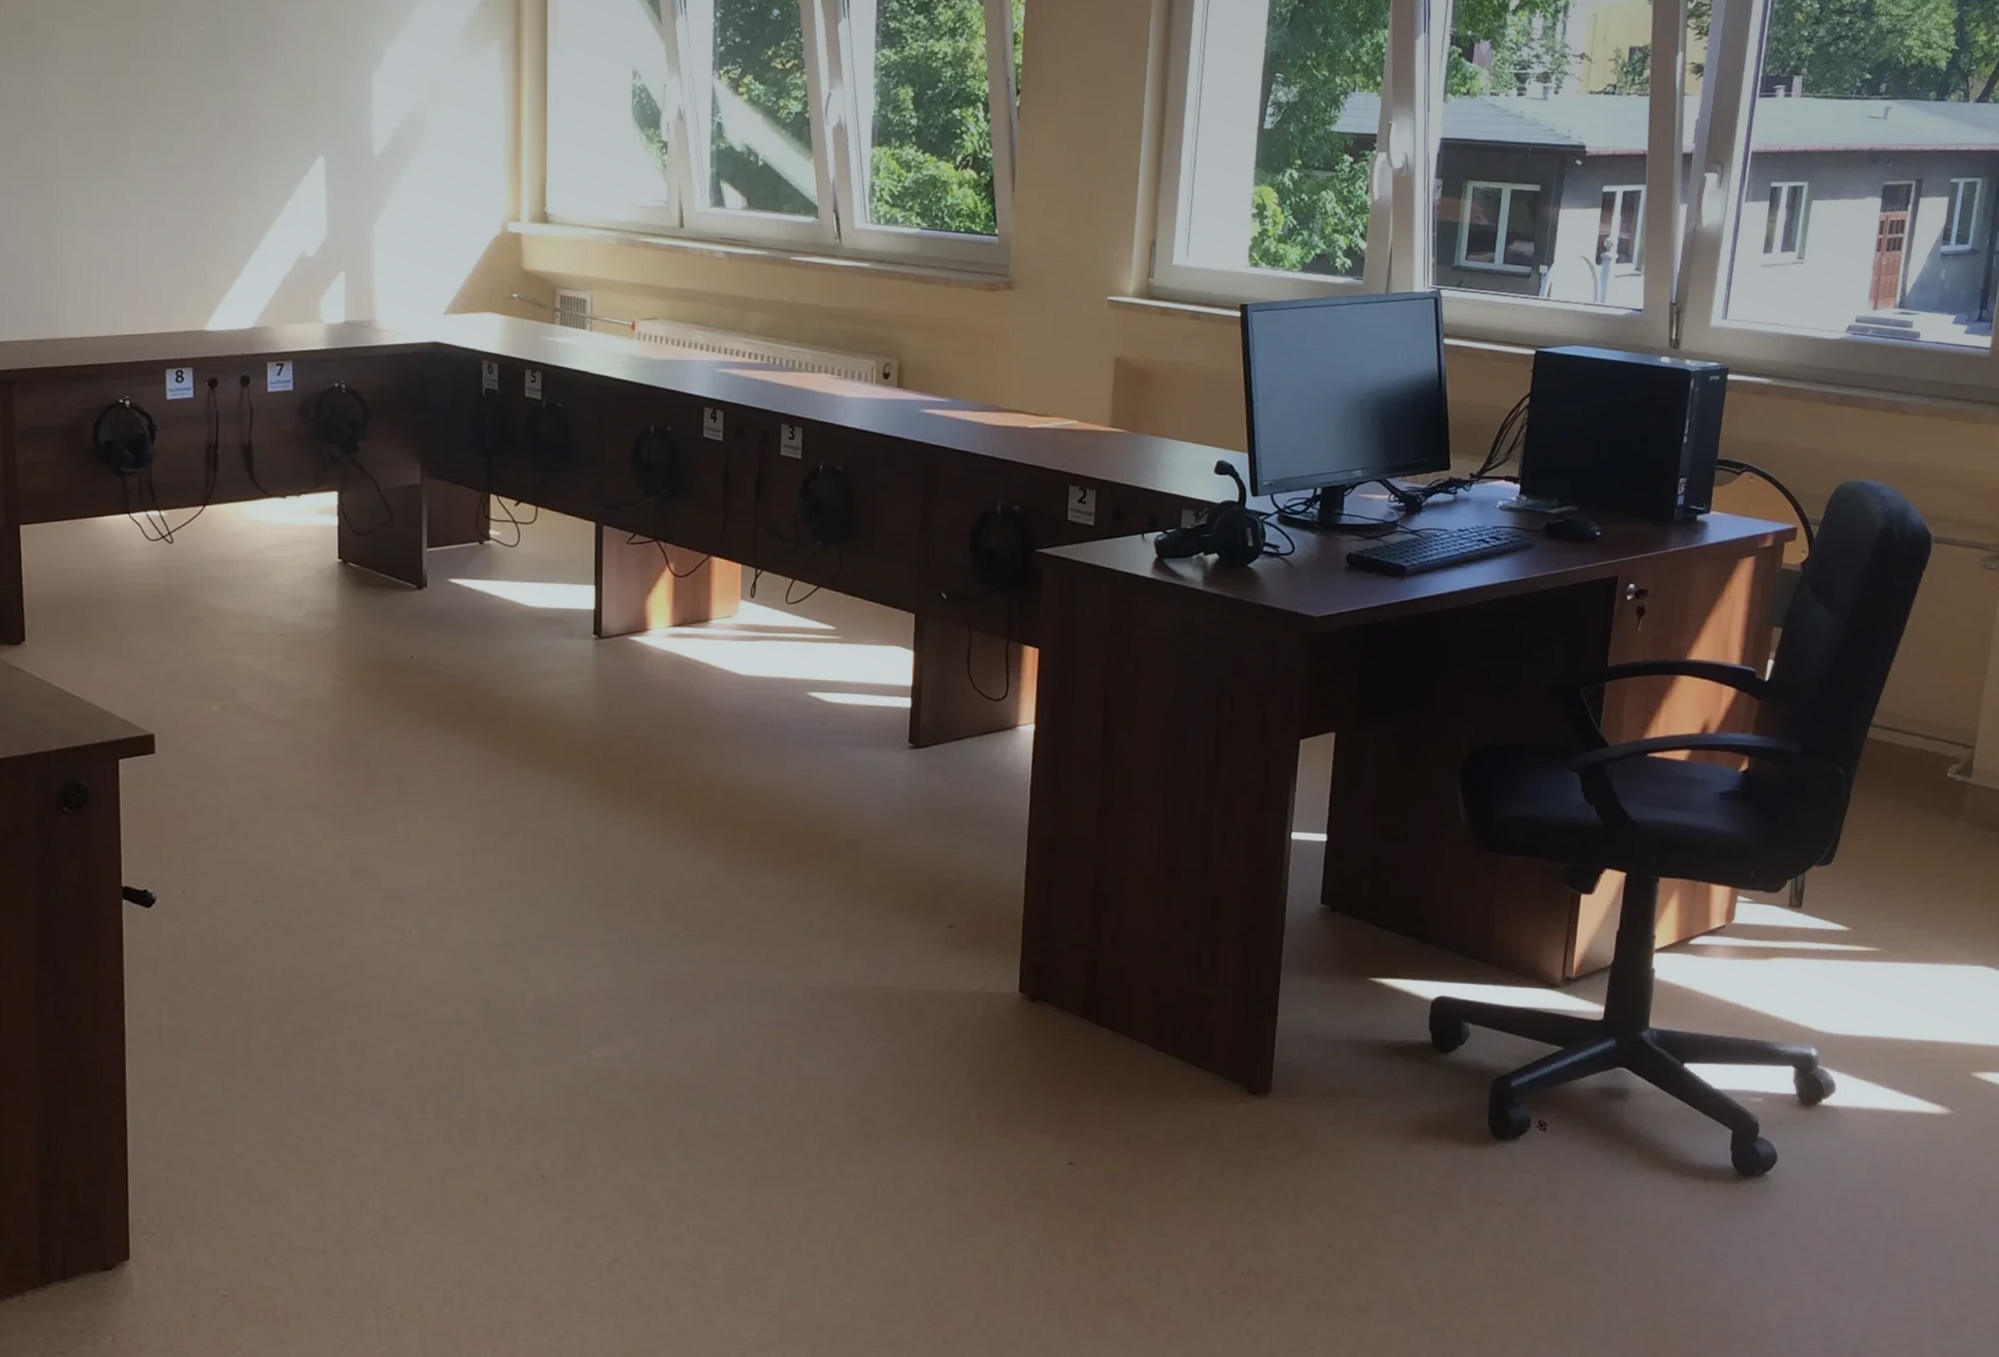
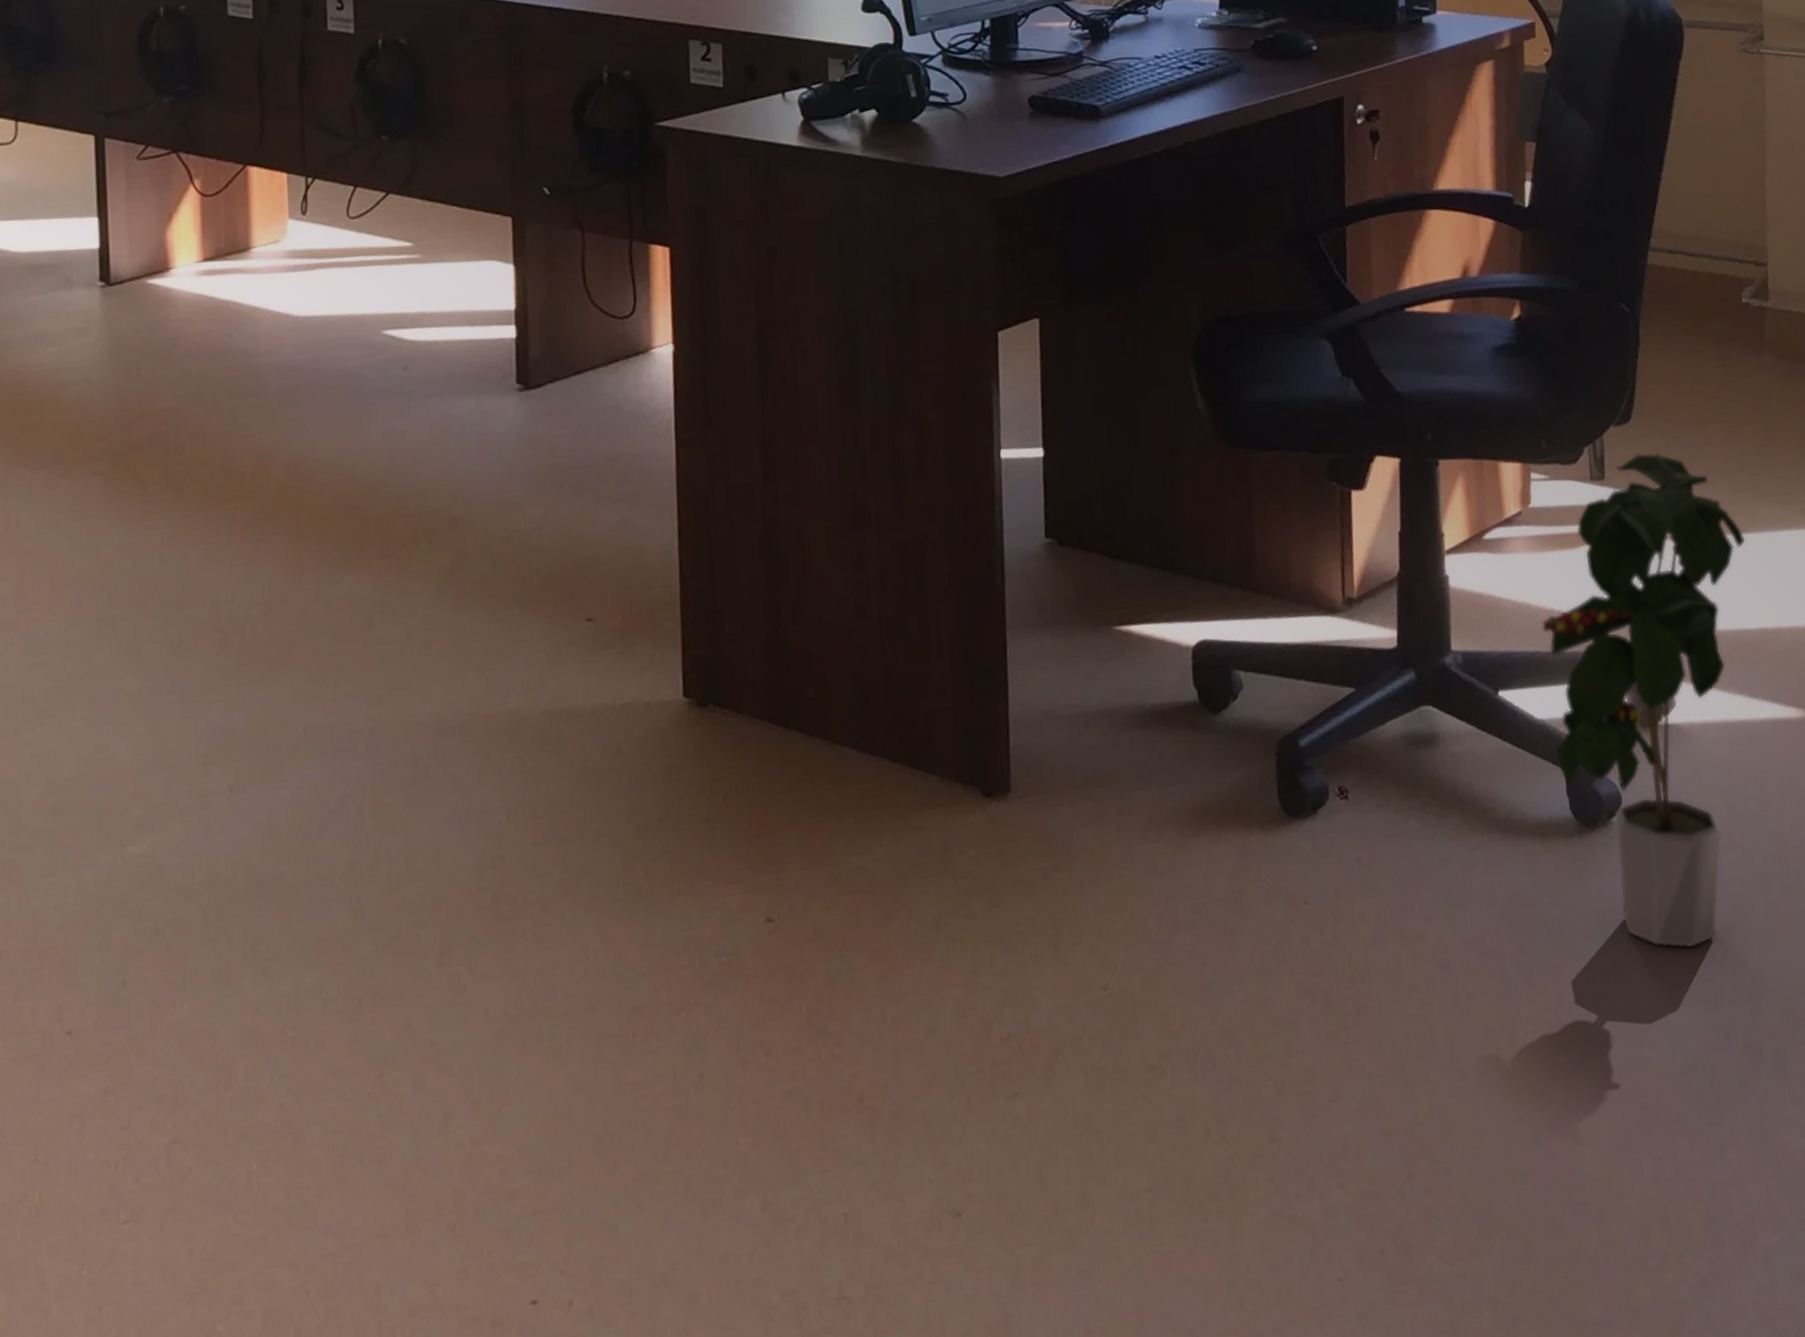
potted plant: none [1726,890,1918,1278] -> present [1541,452,1746,949]

